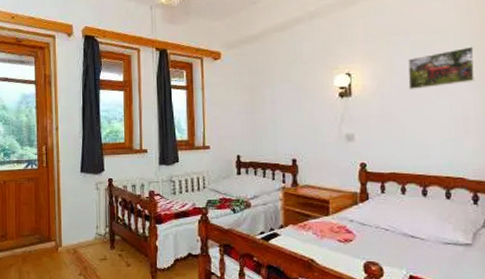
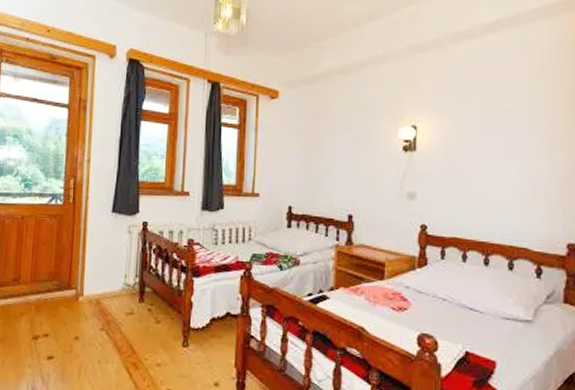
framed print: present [407,46,476,90] -> none [476,108,547,150]

